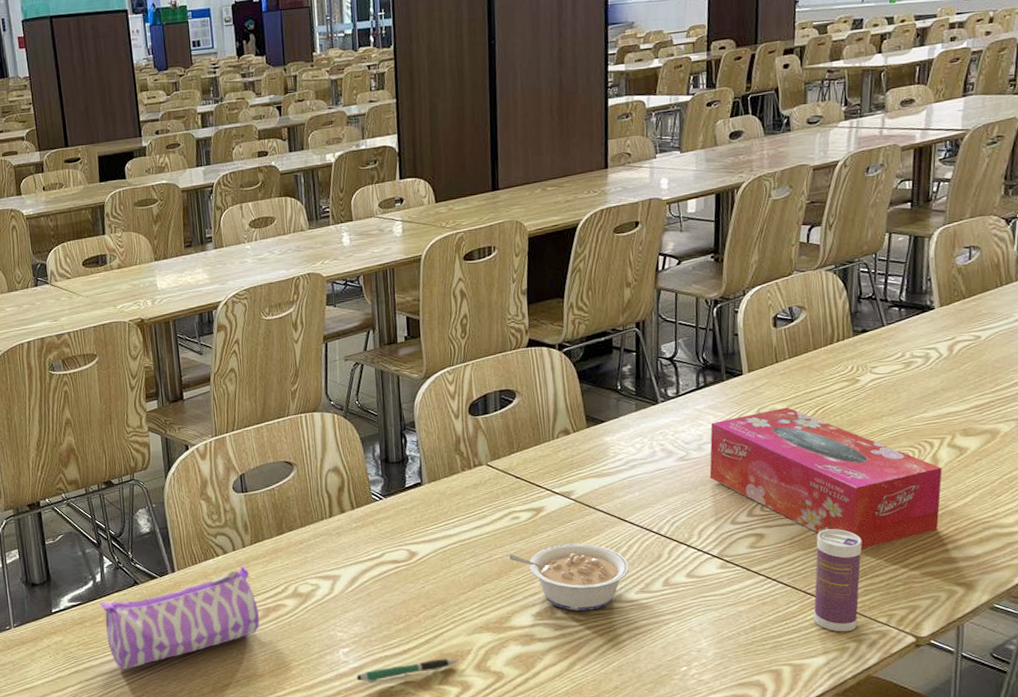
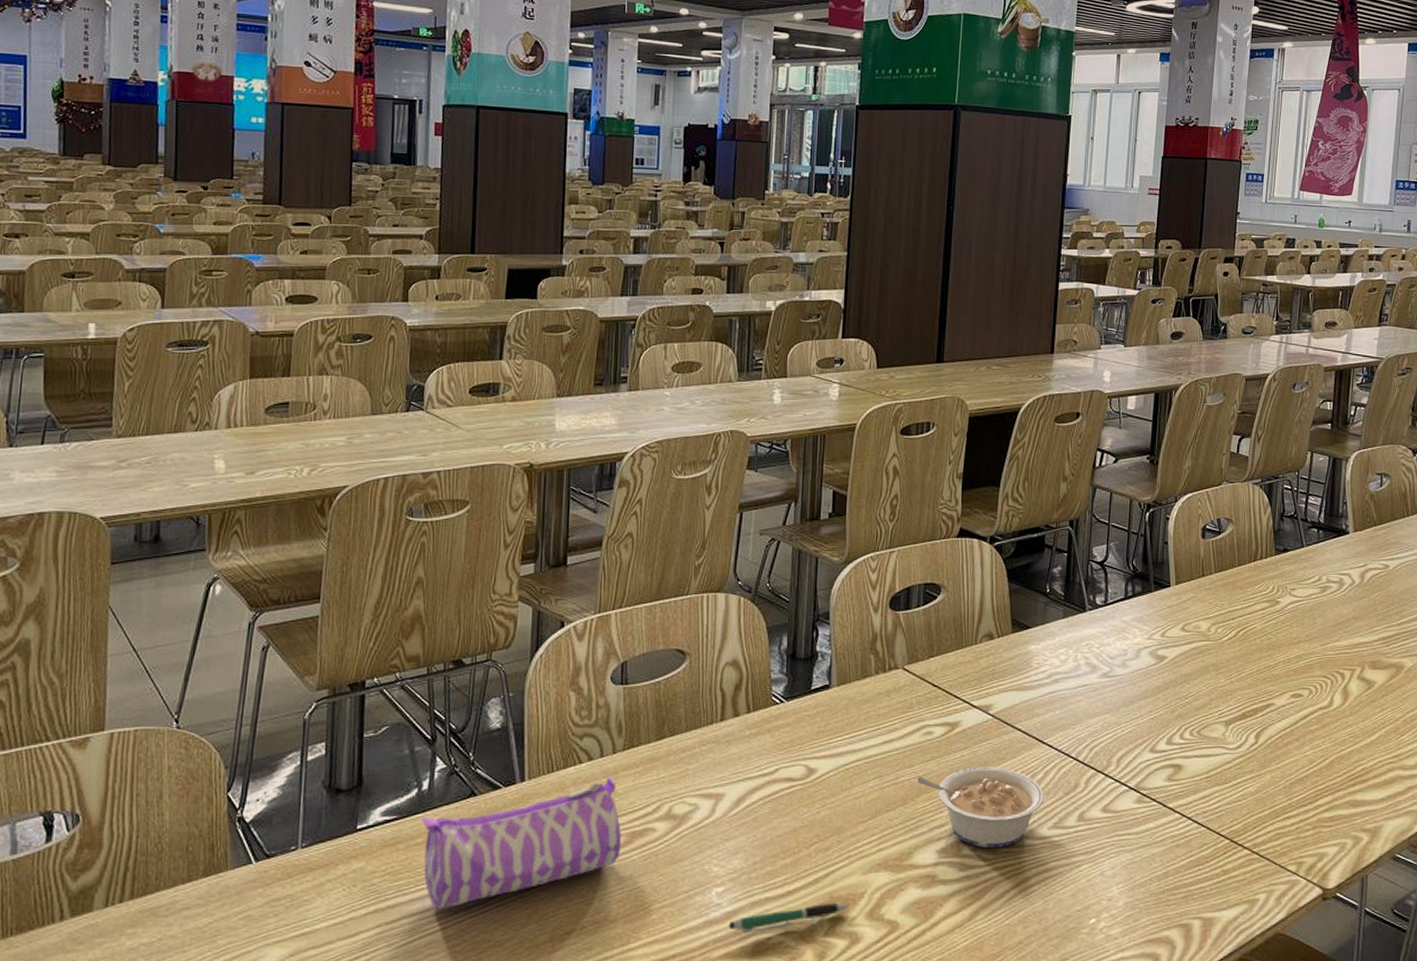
tissue box: present [709,407,942,549] -> none [1132,625,1352,787]
beverage can: present [813,529,862,632] -> none [1225,763,1276,881]

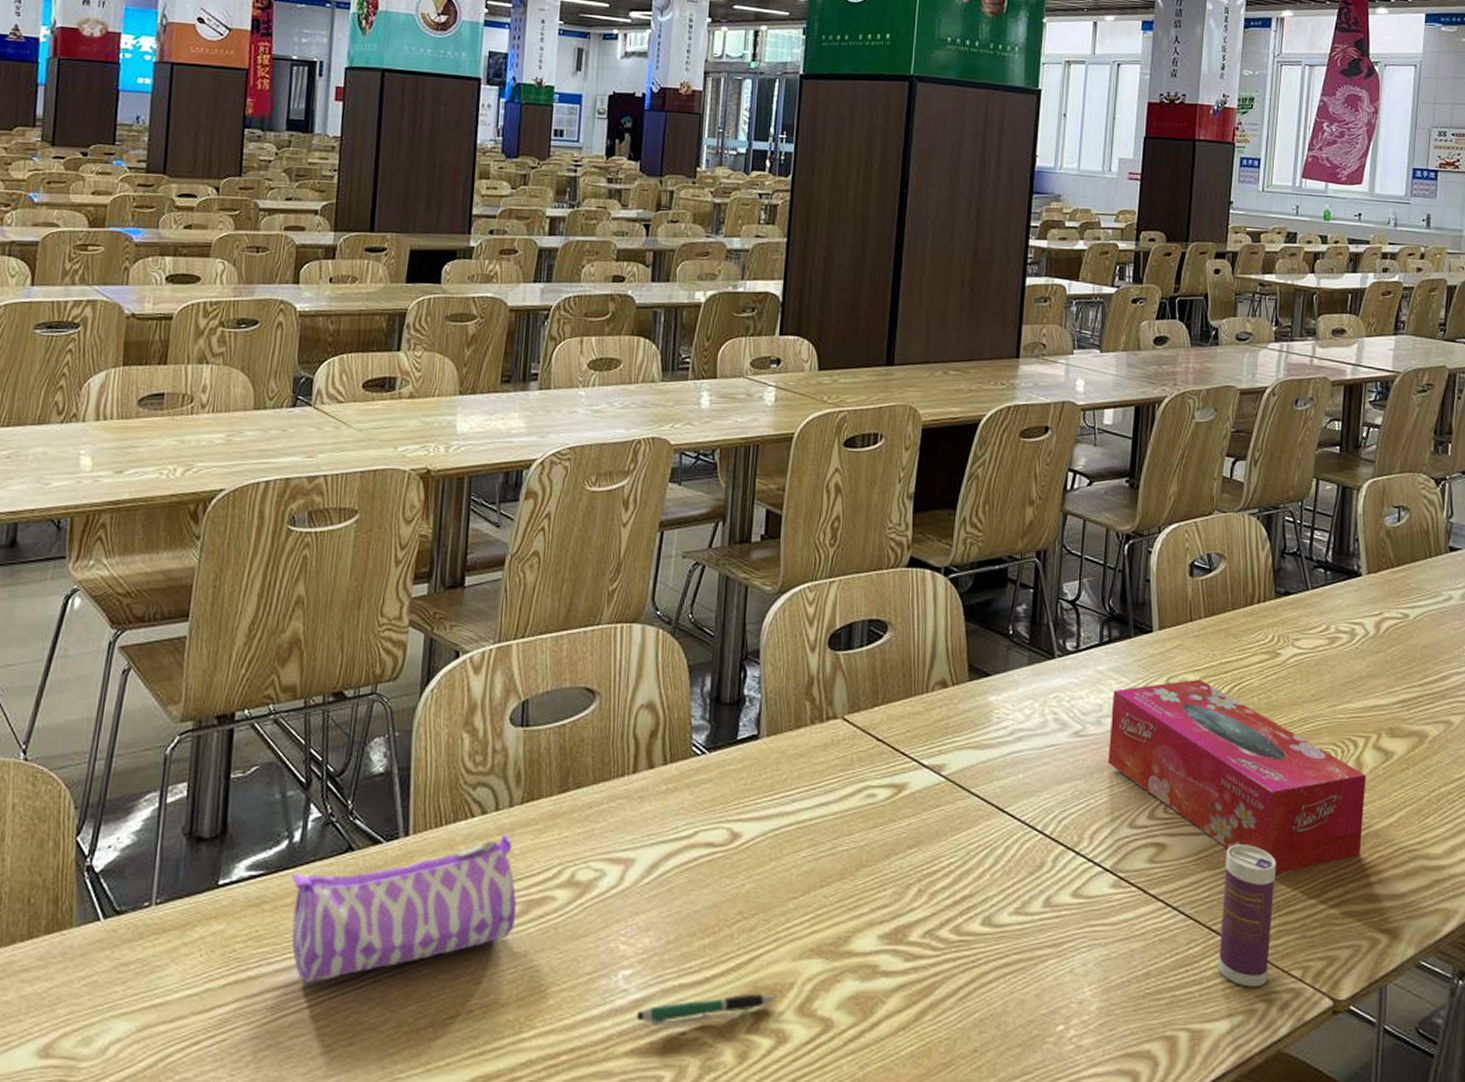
legume: present [916,766,1044,849] -> none [856,837,1004,936]
tissue box: none [1132,625,1352,787] -> present [1108,679,1366,875]
beverage can: none [1225,763,1276,881] -> present [1217,844,1277,987]

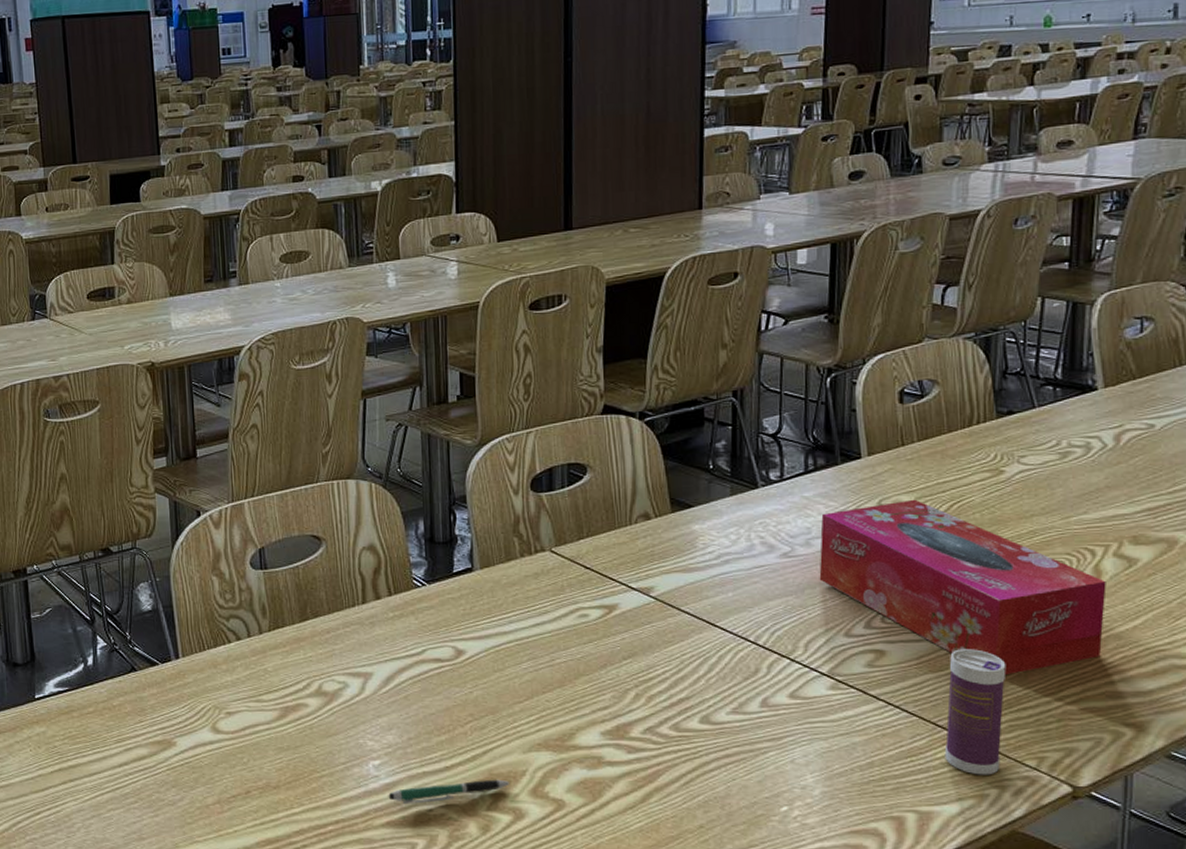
pencil case: present [291,833,517,983] -> none [90,655,277,770]

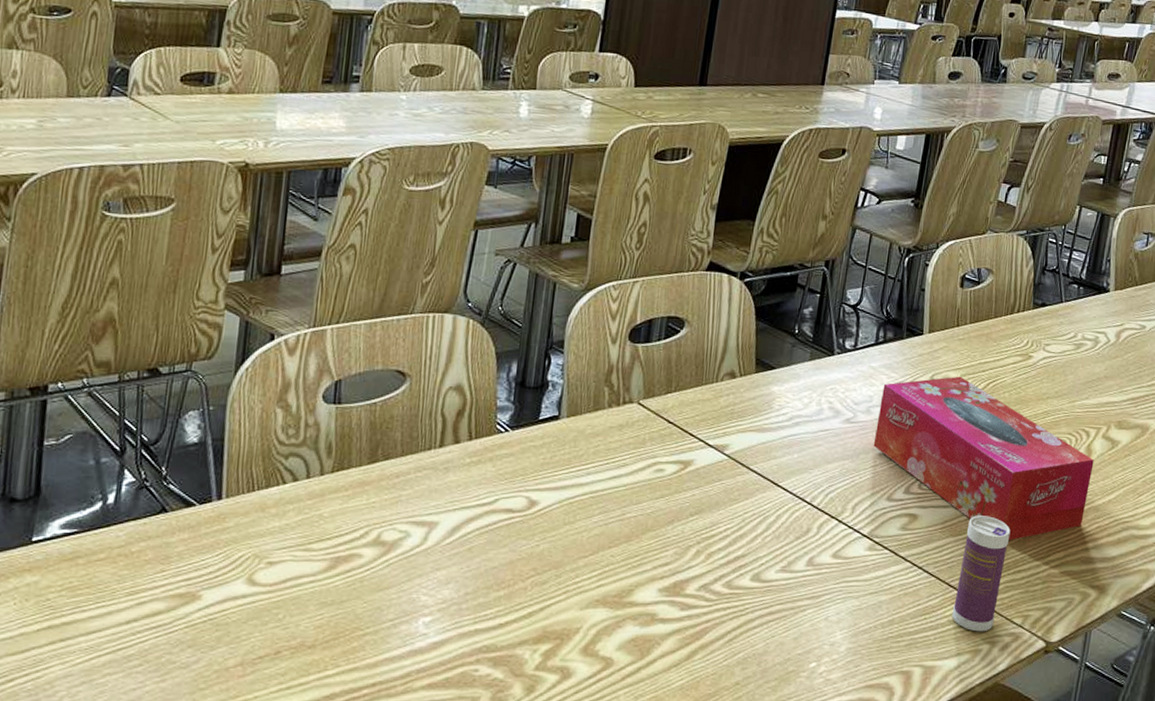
pen: present [388,779,510,804] -> none [434,637,563,664]

